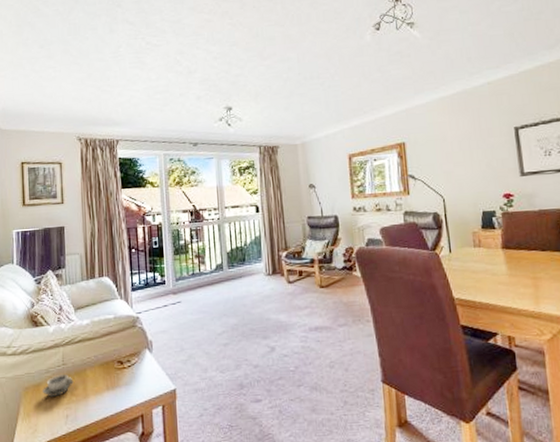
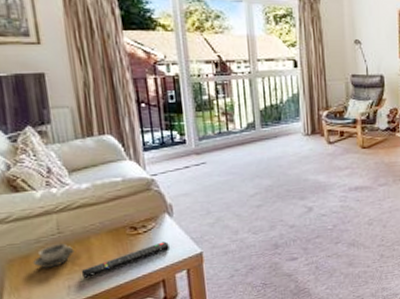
remote control: none [77,376,148,410] -> present [81,241,169,279]

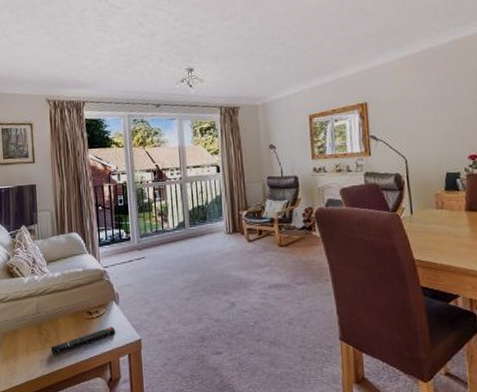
cup: present [33,244,75,269] -> none [19,322,47,343]

